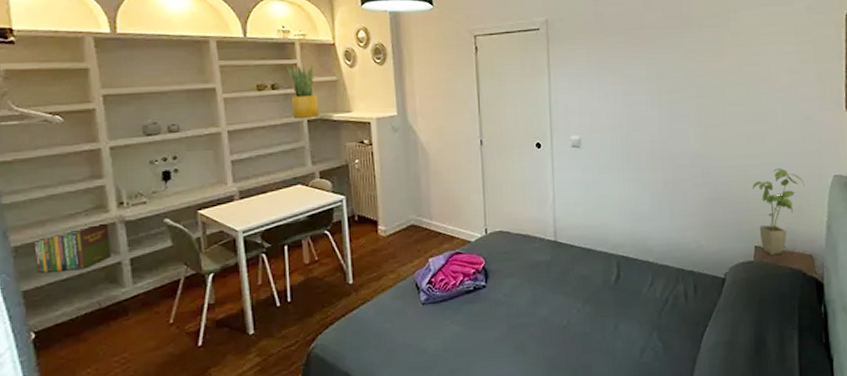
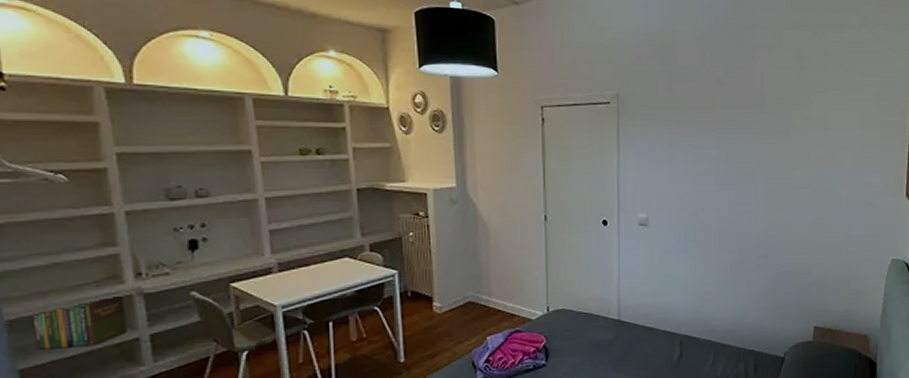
planter: present [287,65,319,119] -> none [334,128,370,188]
house plant: present [752,168,805,256] -> none [814,252,864,337]

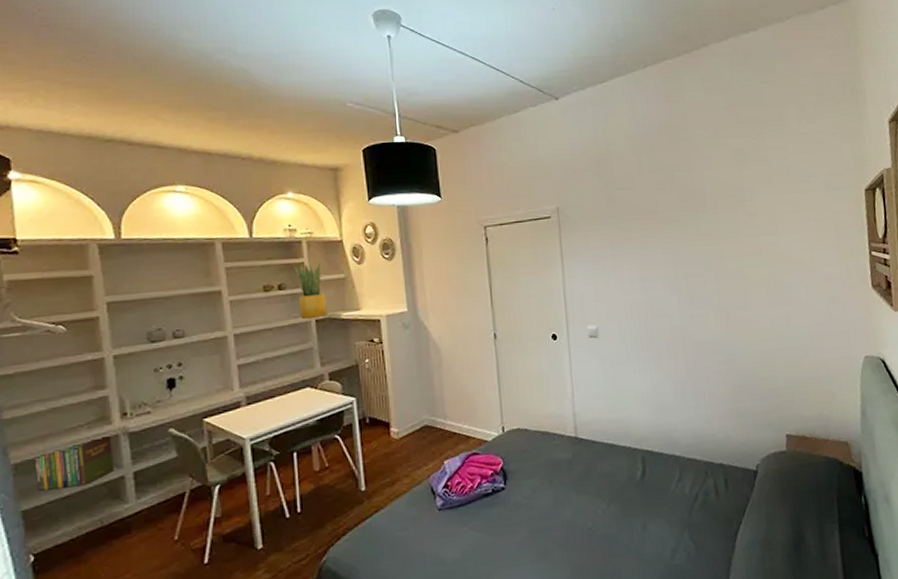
planter: none [334,128,370,188] -> present [294,264,327,320]

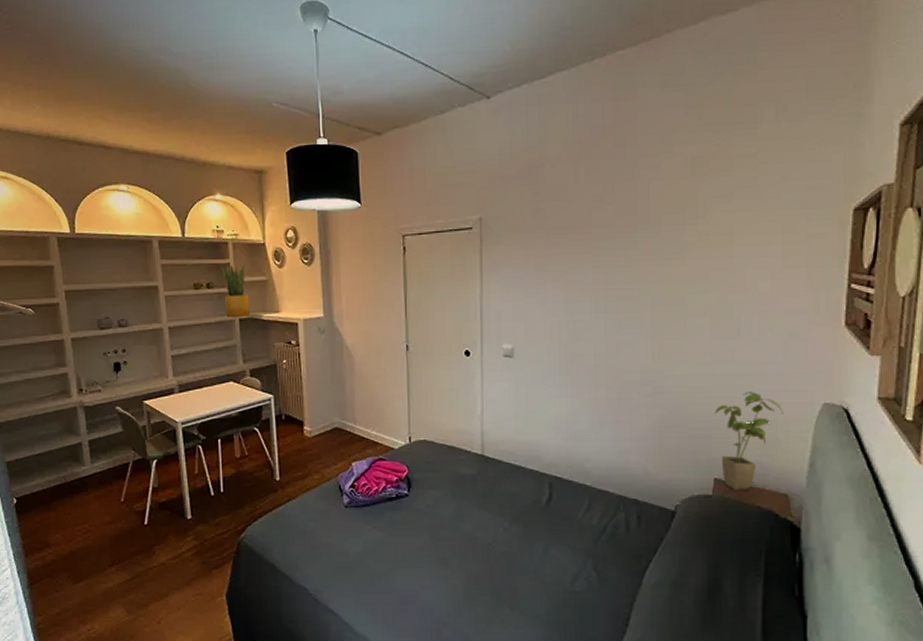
books: present [34,436,114,491] -> none [14,407,74,447]
house plant: none [779,351,835,445] -> present [714,392,783,492]

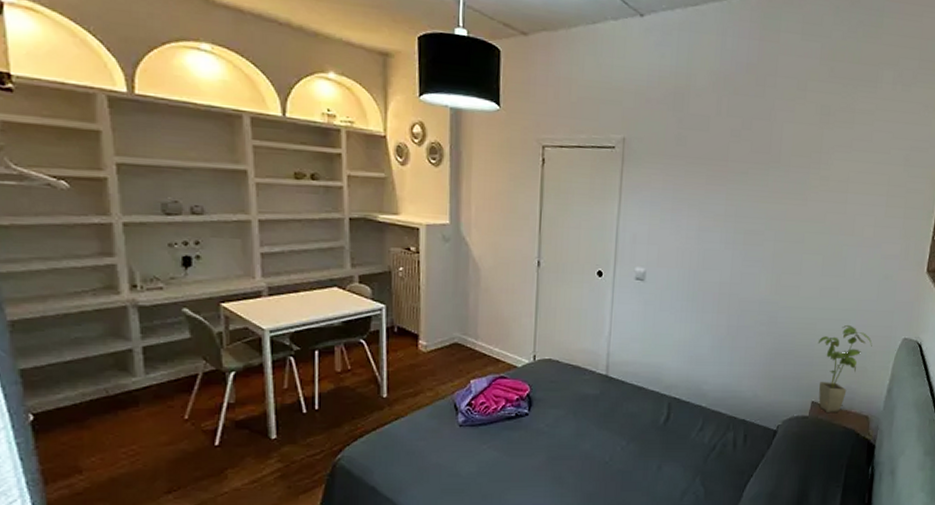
planter: present [221,264,250,318] -> none [330,154,363,217]

